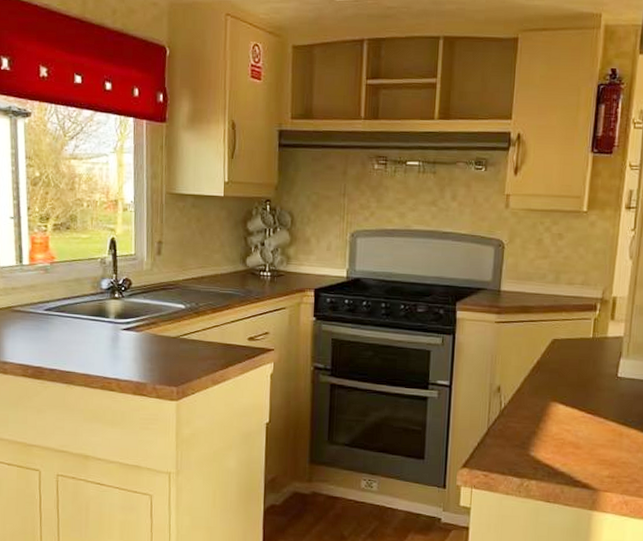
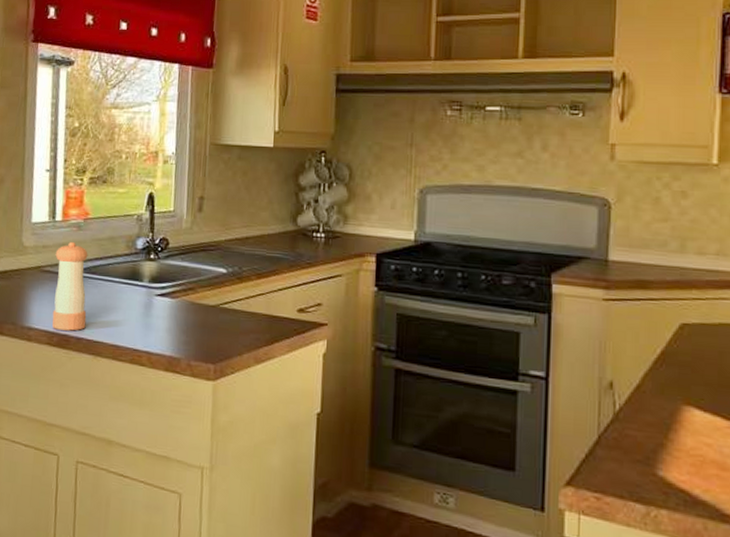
pepper shaker: none [24,284,58,364] -> present [52,242,88,331]

